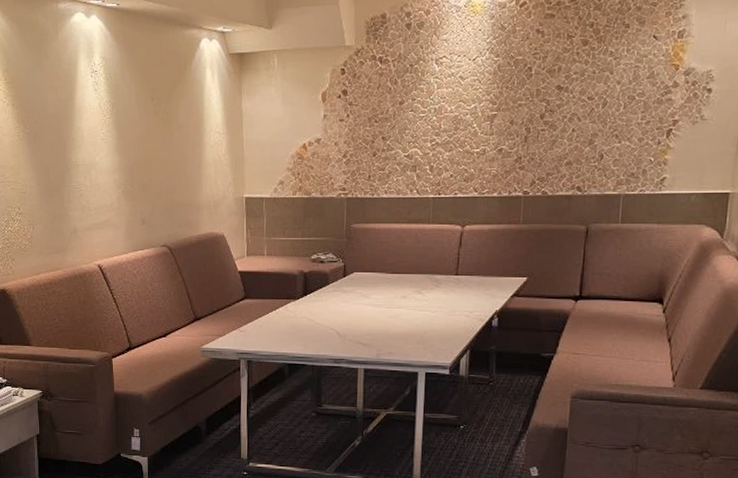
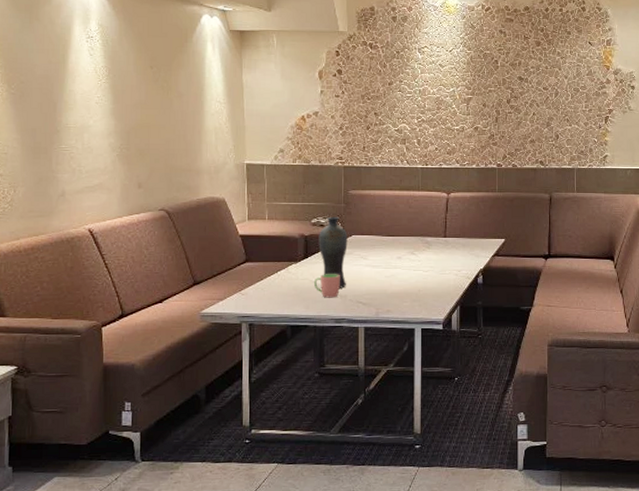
cup: none [312,312,340,338] -> present [313,274,340,298]
vase: none [318,252,349,328] -> present [318,216,348,288]

